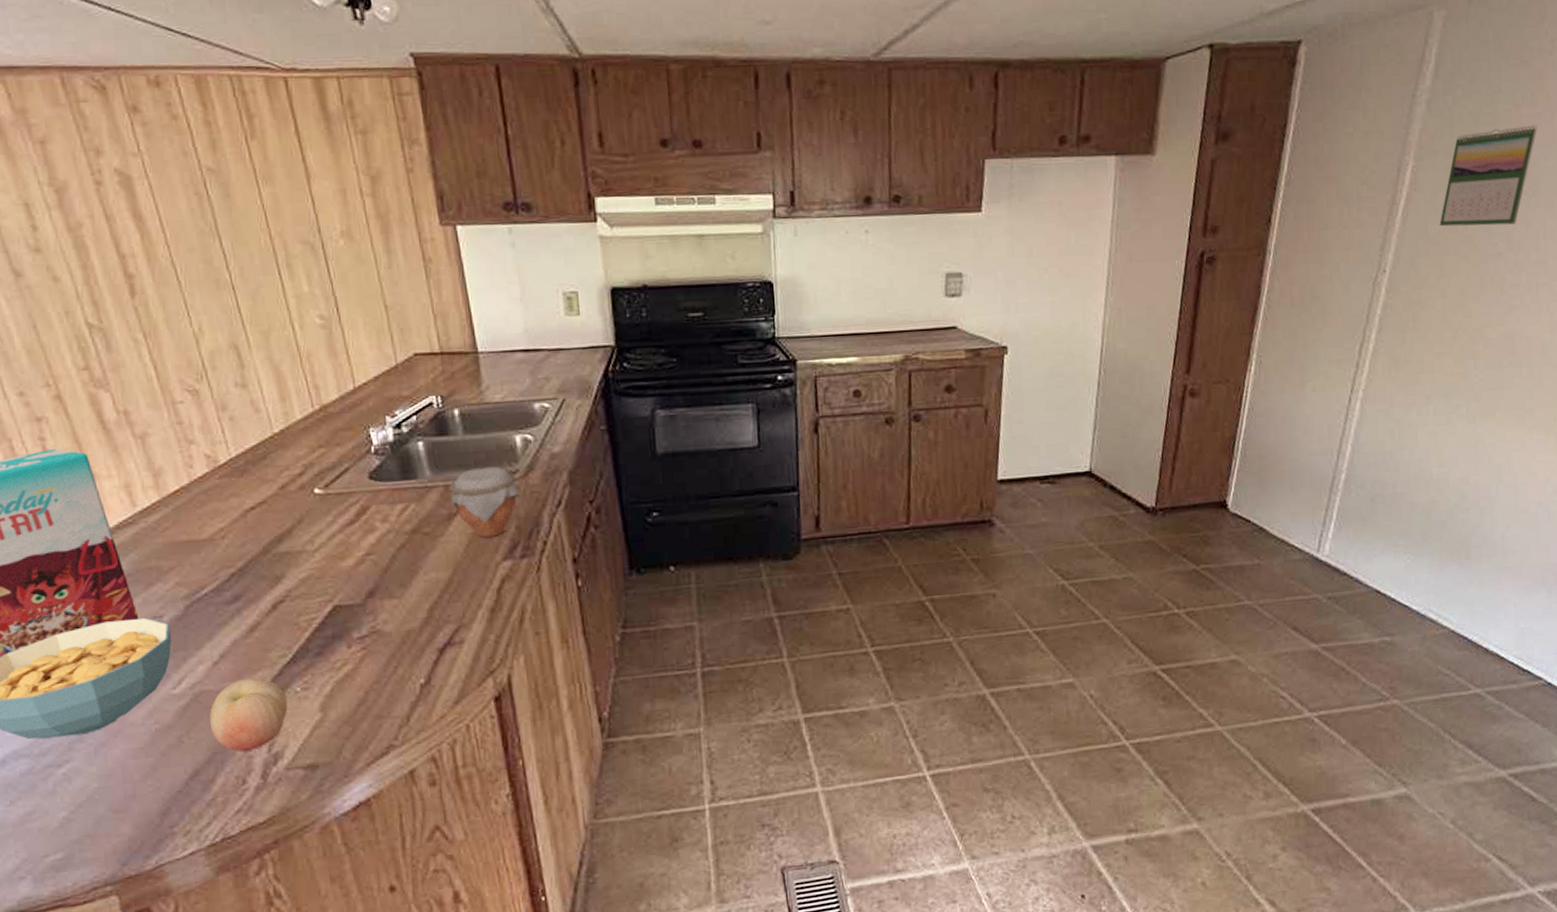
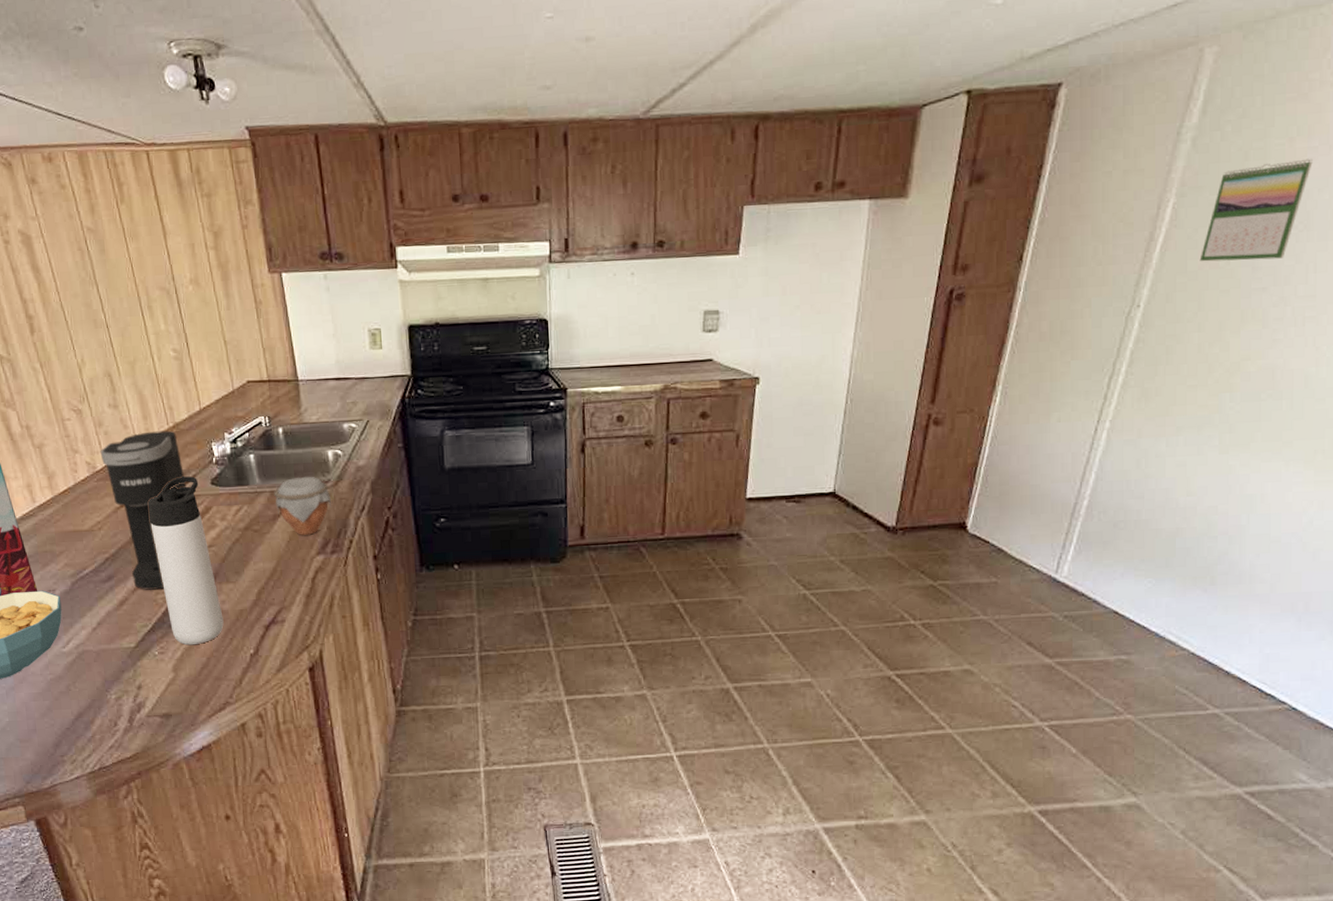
fruit: present [209,678,288,752] -> none [89,642,148,701]
coffee maker: none [223,414,338,612] -> present [100,430,187,590]
thermos bottle: none [286,469,386,678] -> present [147,476,224,646]

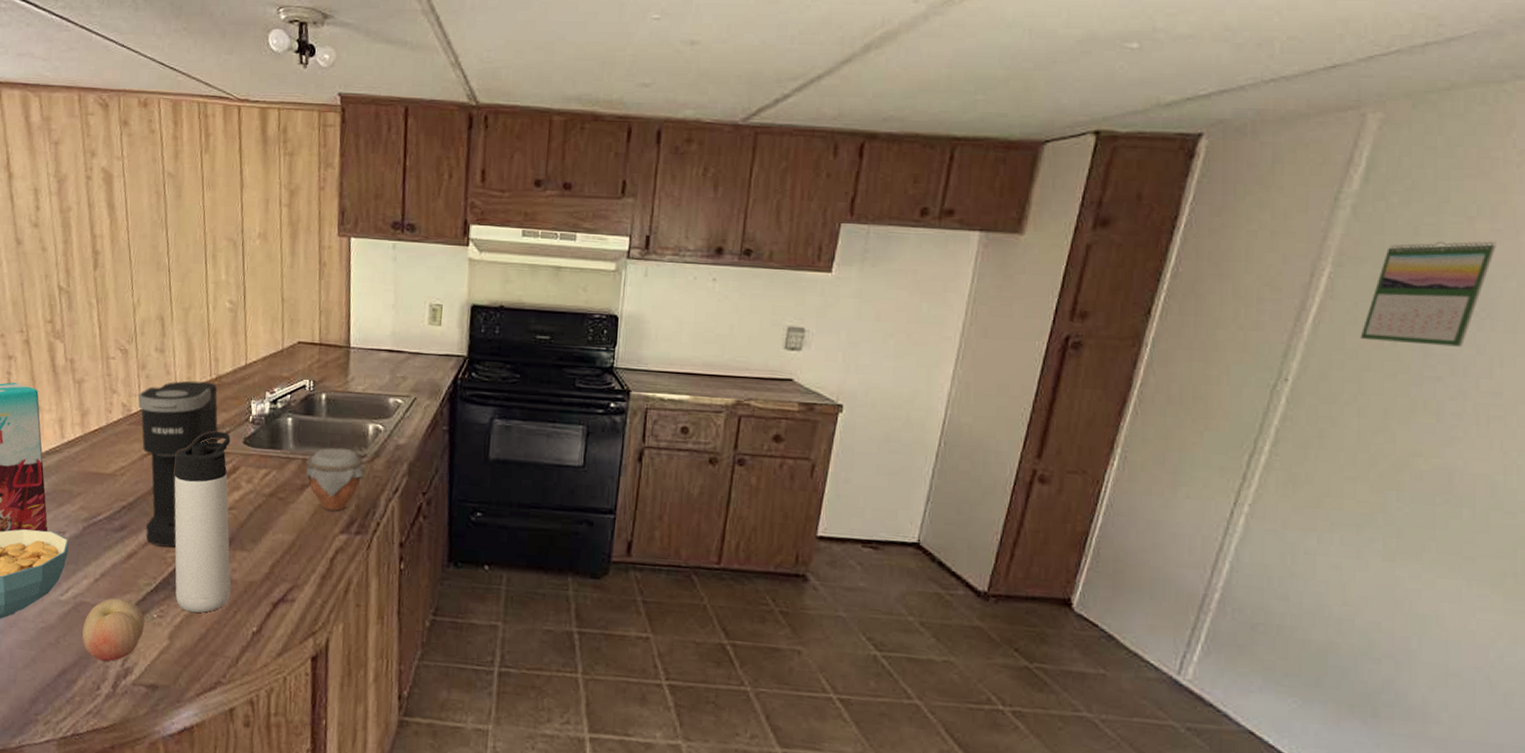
fruit: none [89,642,148,701] -> present [81,598,145,662]

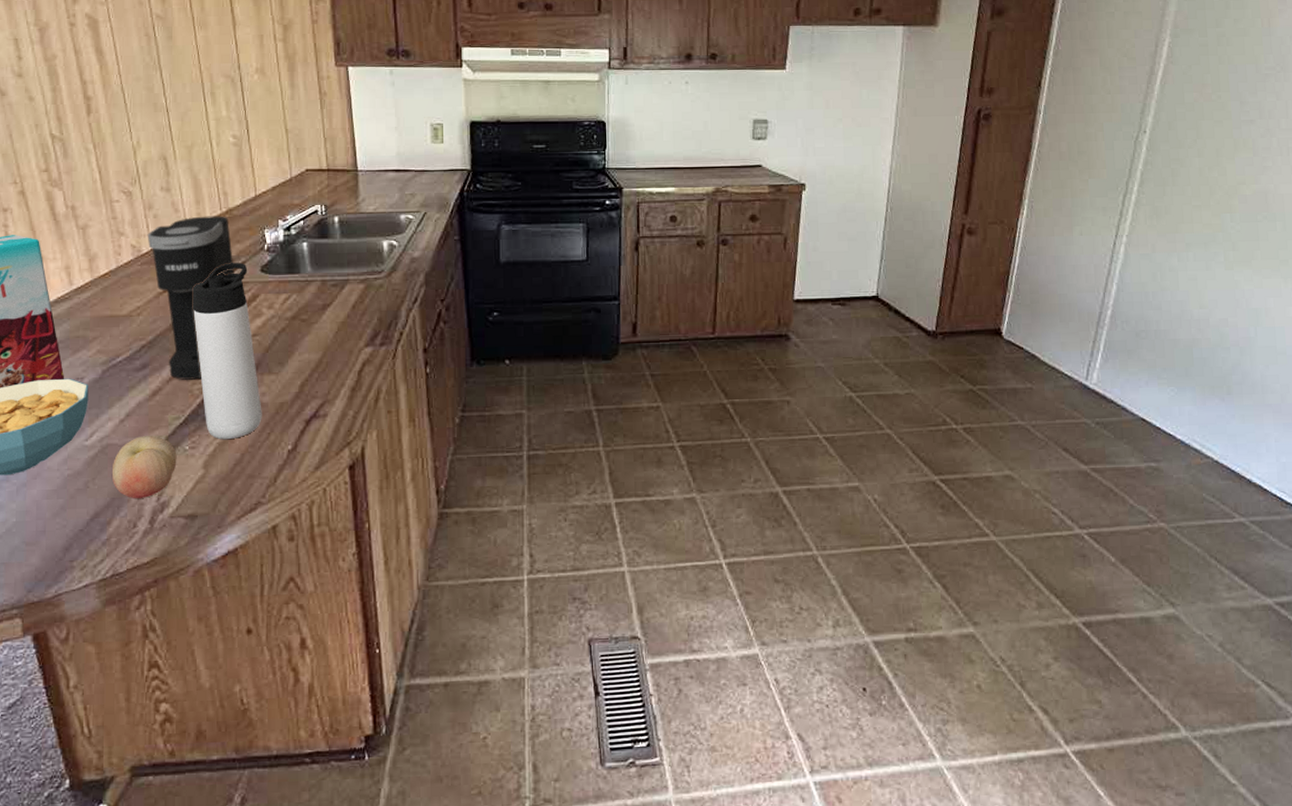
jar: present [306,448,364,511] -> none [325,266,383,326]
calendar: present [1360,241,1496,347] -> none [1194,10,1283,96]

